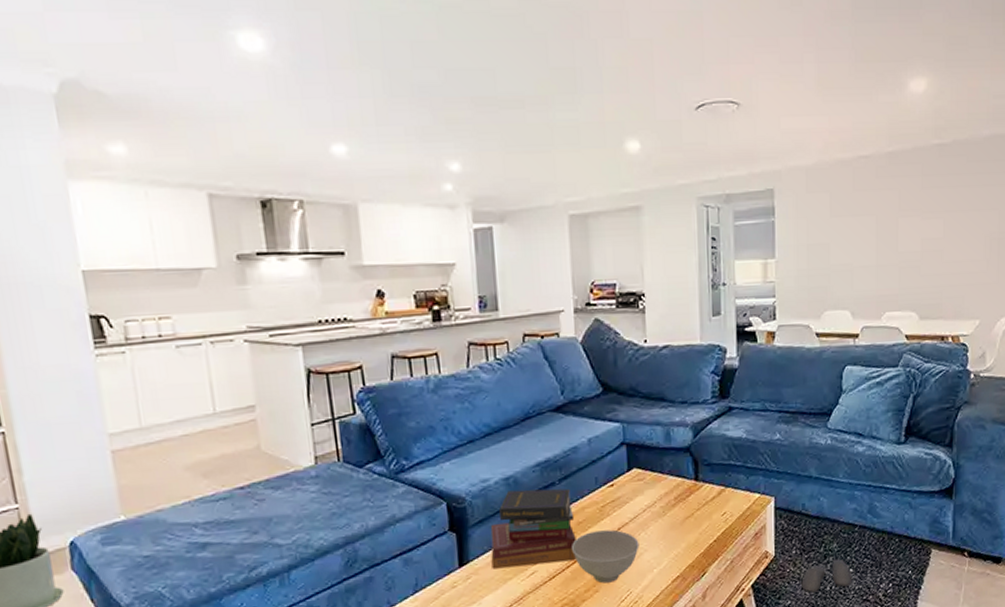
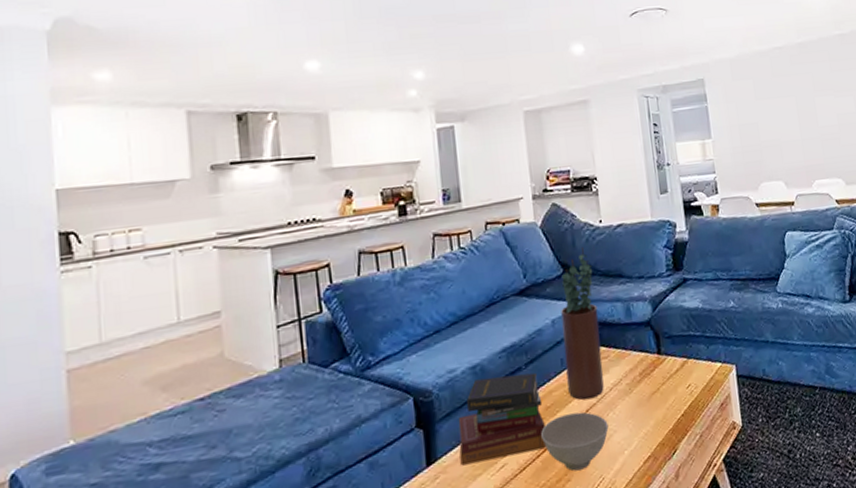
vase: none [597,367,638,519] -> present [561,248,604,400]
slippers: present [801,559,851,593] -> none [771,423,820,463]

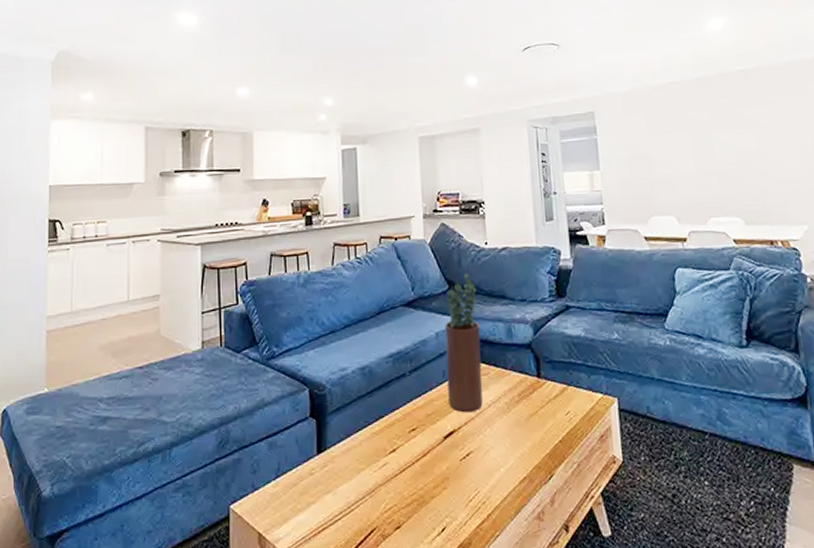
books: present [458,372,546,466] -> none [346,379,425,458]
bowl: present [541,412,609,472] -> none [421,424,486,480]

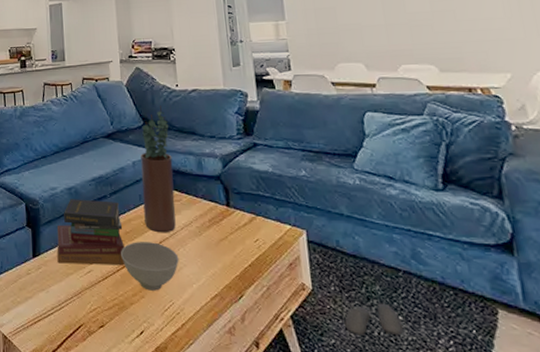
books: none [346,379,425,458] -> present [56,199,125,266]
bowl: none [421,424,486,480] -> present [121,242,179,291]
slippers: none [653,469,708,506] -> present [344,303,403,336]

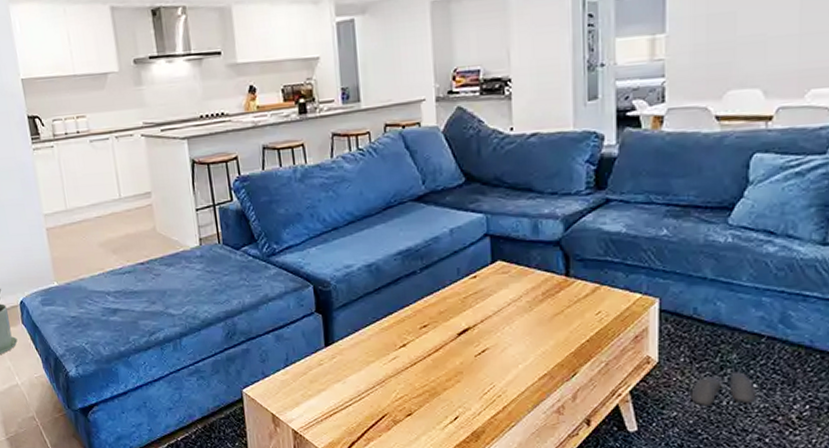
books: present [56,199,125,266] -> none [353,277,438,351]
bowl: present [121,242,179,291] -> none [433,321,504,374]
vase: present [140,106,176,233] -> none [460,157,502,311]

